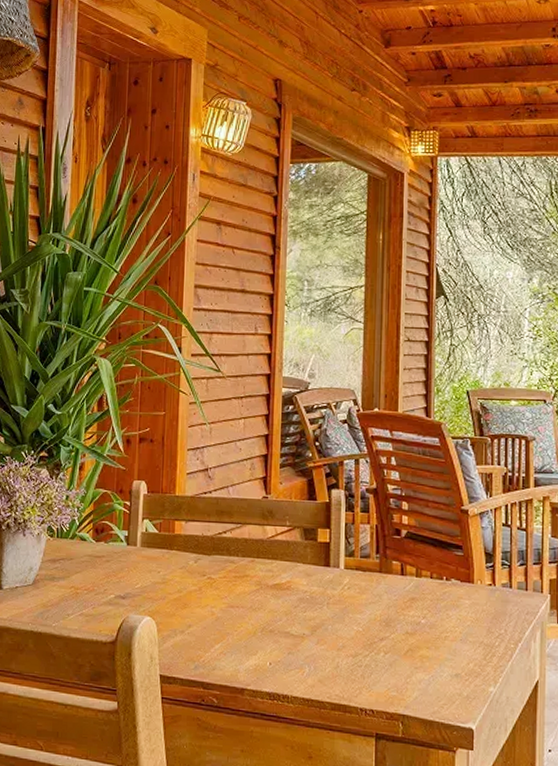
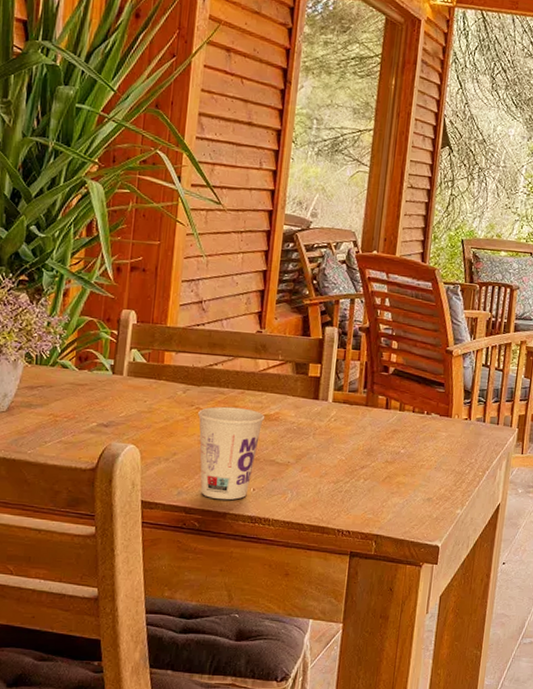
cup: none [210,575,277,675] -> present [198,406,265,500]

